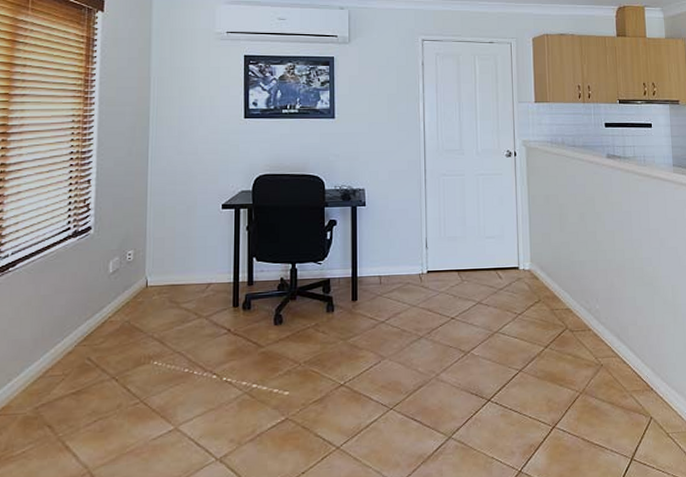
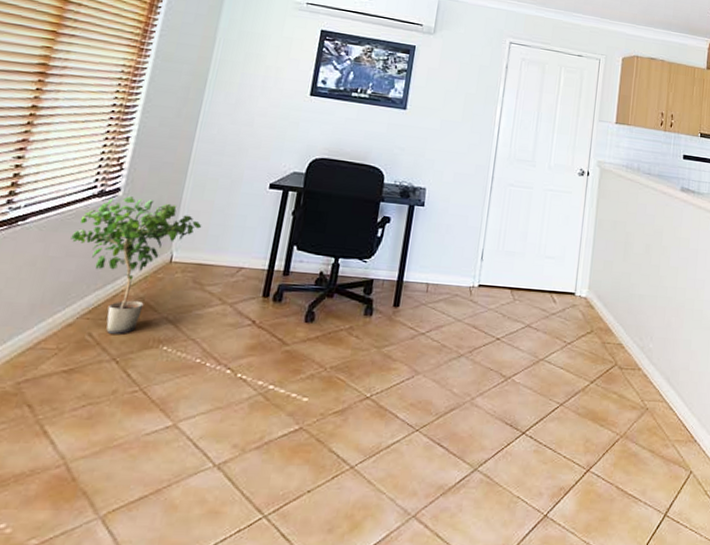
potted plant: none [56,233,169,356] -> present [70,196,202,334]

